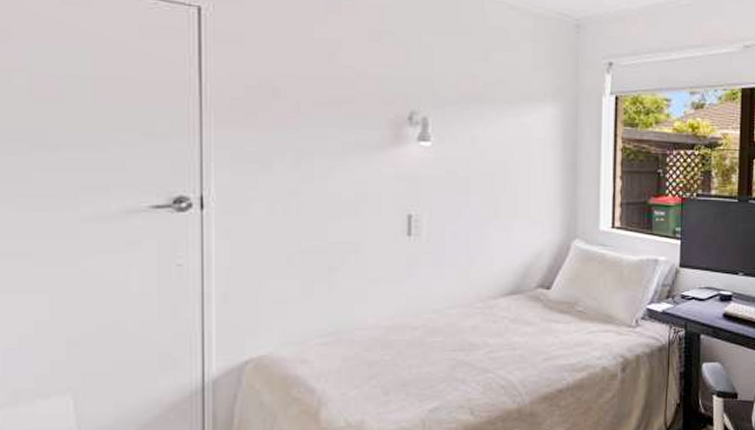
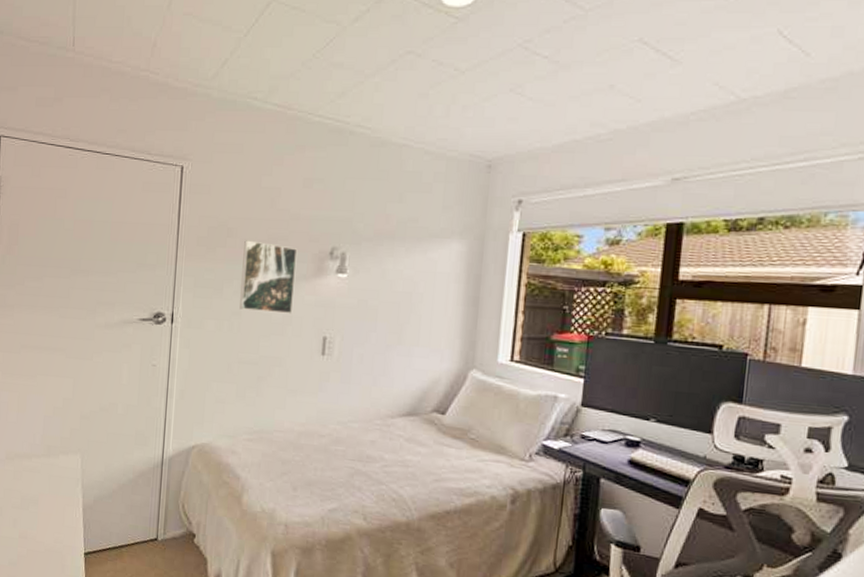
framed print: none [297,103,368,191] -> present [239,240,298,314]

